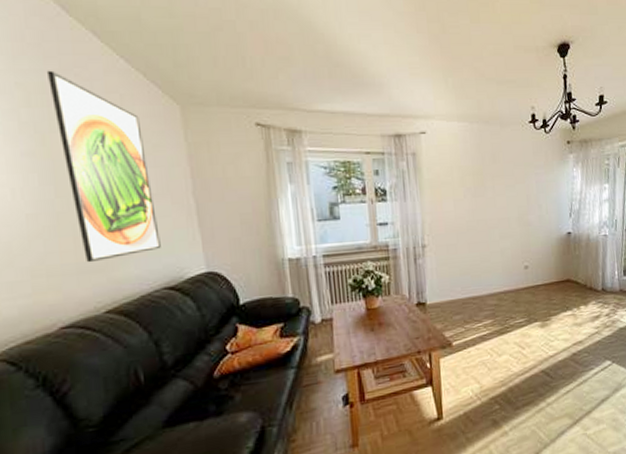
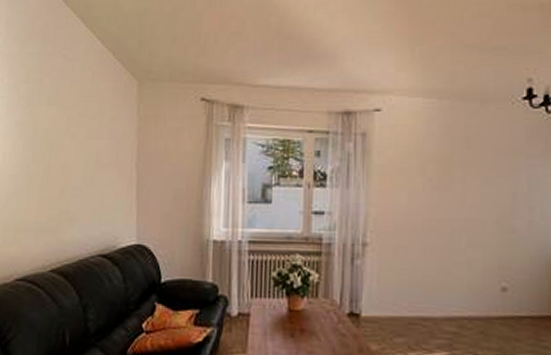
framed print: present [46,70,161,263] -> none [43,52,104,223]

